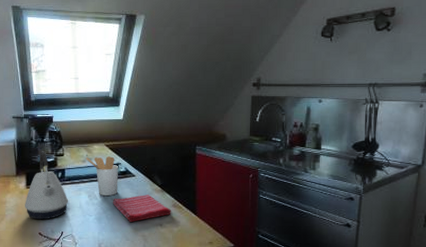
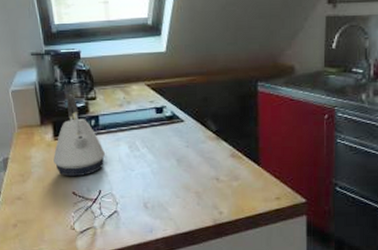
utensil holder: present [85,156,118,197] -> none [123,98,164,147]
dish towel: present [113,195,172,222] -> none [158,143,230,176]

